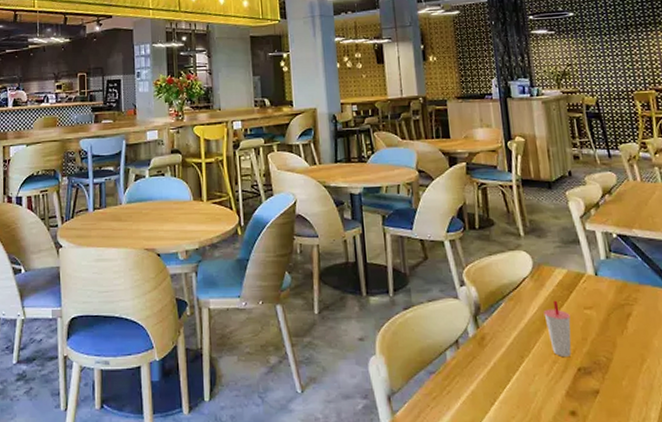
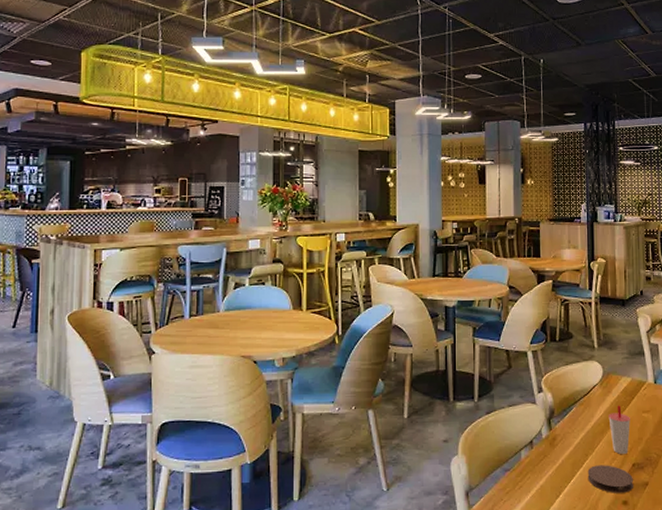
coaster: none [525,369,582,402] -> present [587,465,634,493]

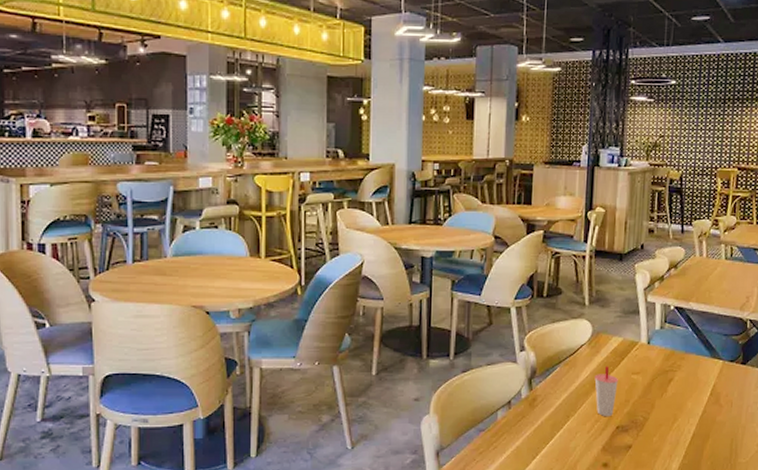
coaster: present [587,465,634,493] -> none [567,427,617,455]

